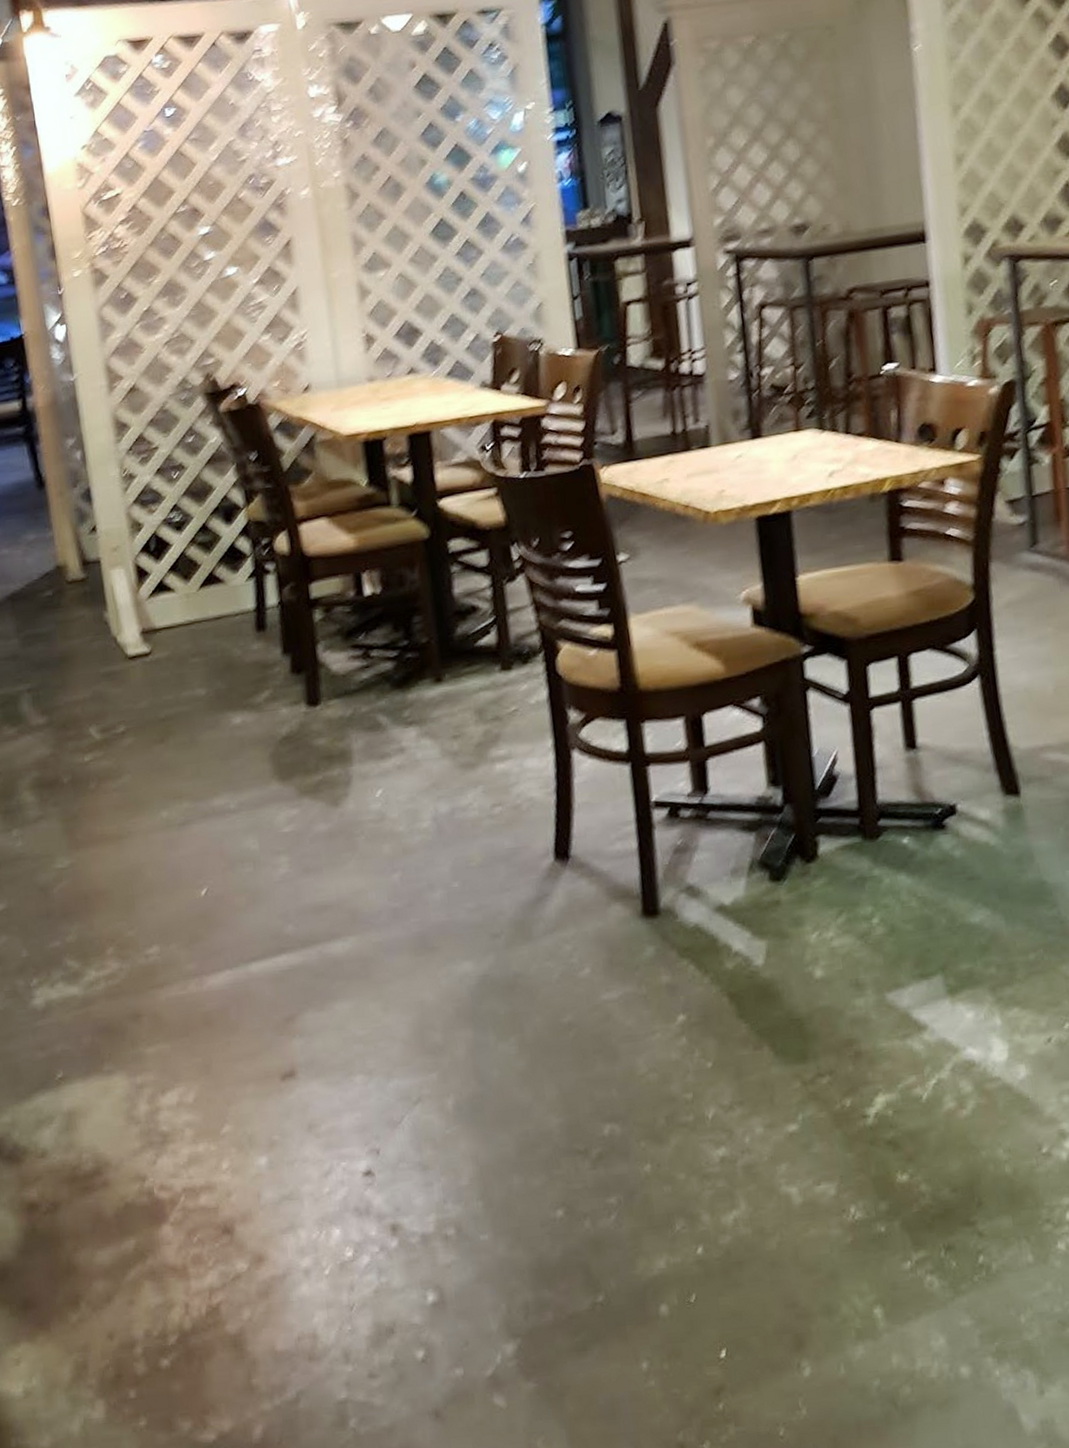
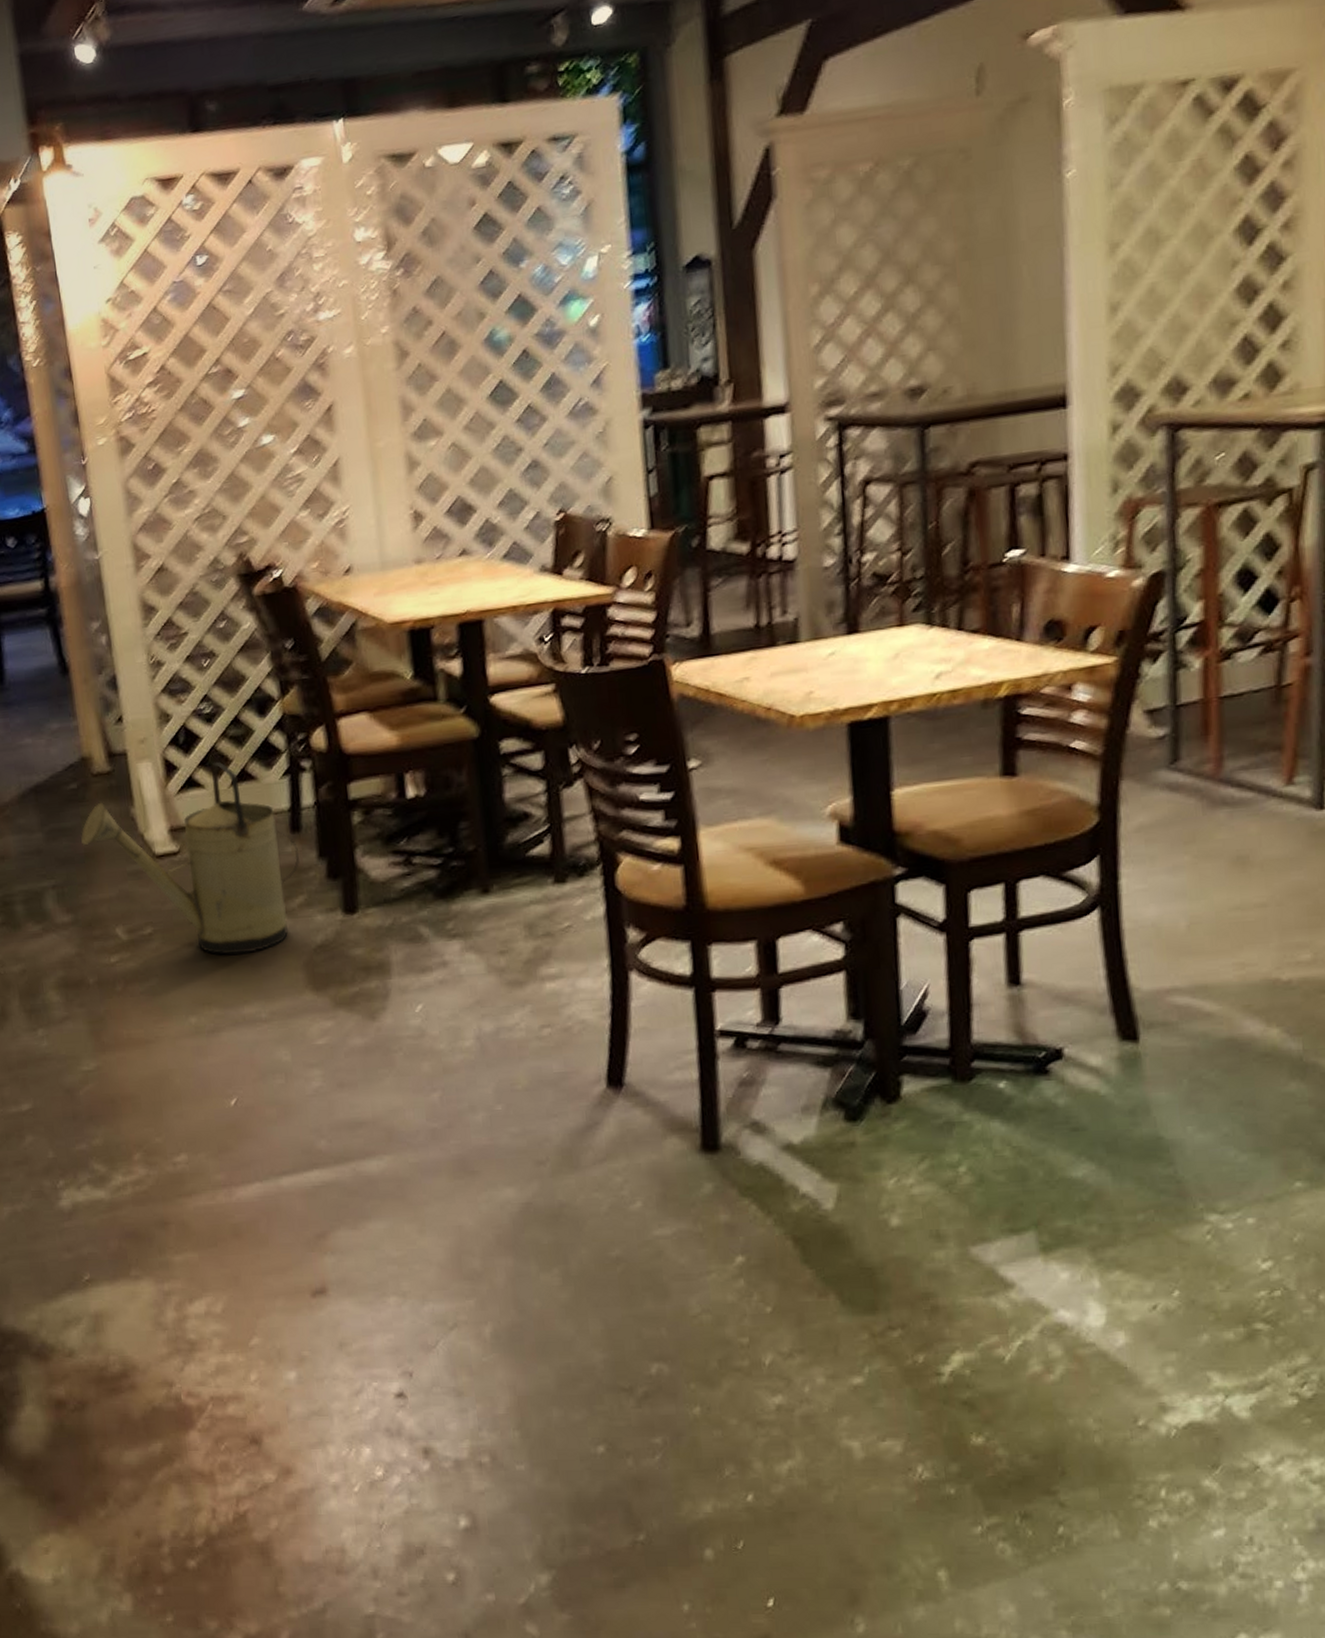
watering can: none [56,566,265,750] -> present [81,761,299,955]

